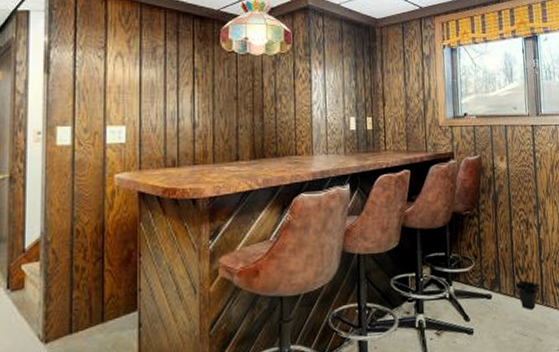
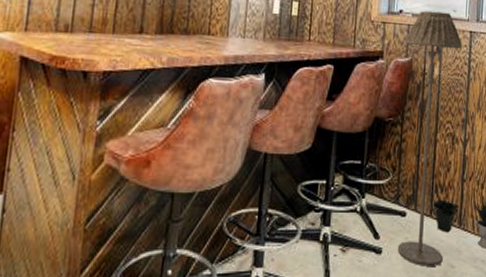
floor lamp: none [472,110,530,342] -> present [397,11,463,266]

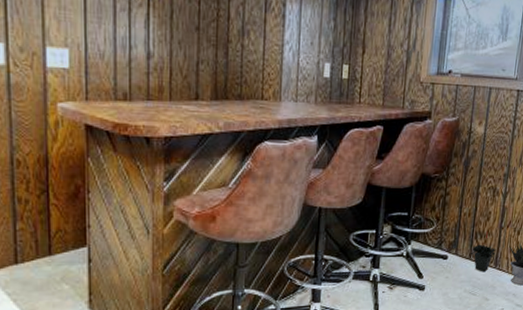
floor lamp: present [397,11,463,266] -> none [438,70,509,300]

